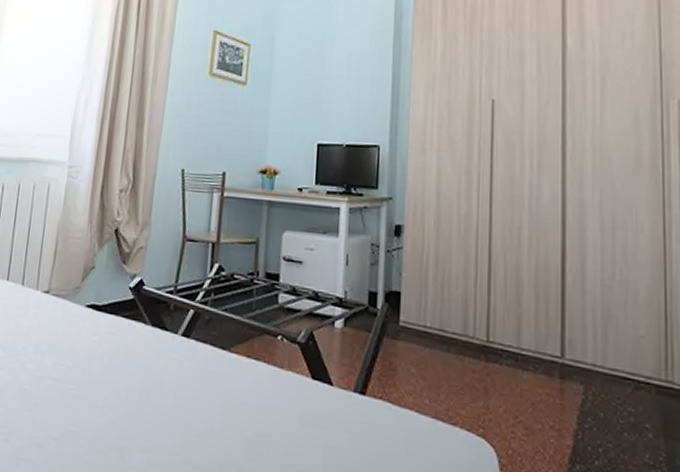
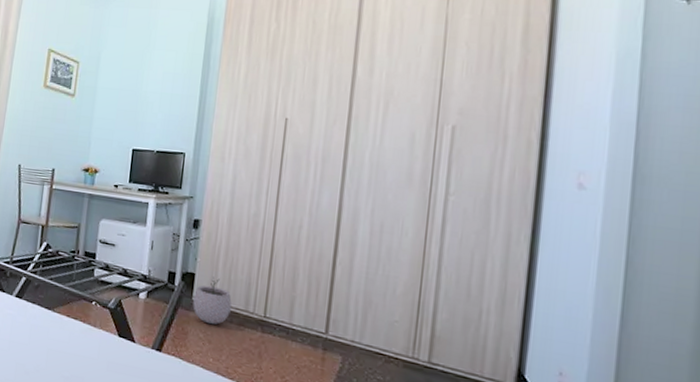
plant pot: none [400,294,447,356] -> present [193,276,232,325]

